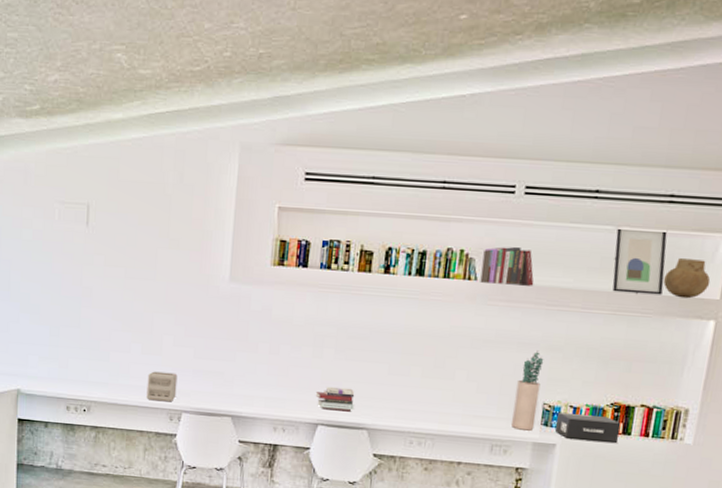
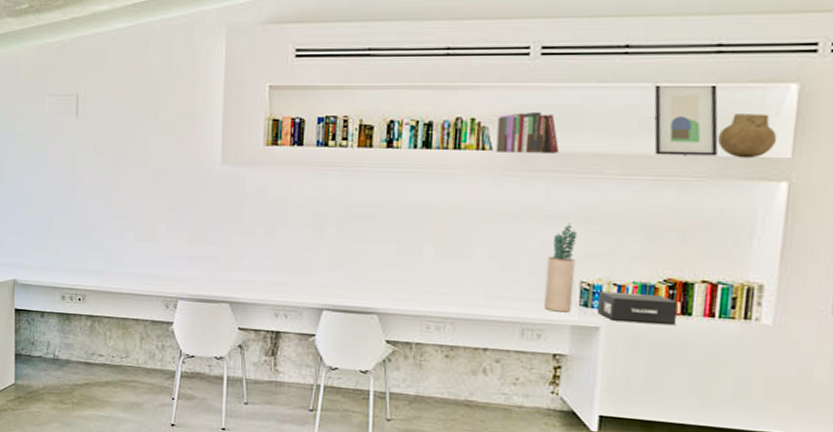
desk organizer: present [146,371,178,402] -> none [141,258,172,289]
books: present [315,386,355,412] -> none [318,269,363,296]

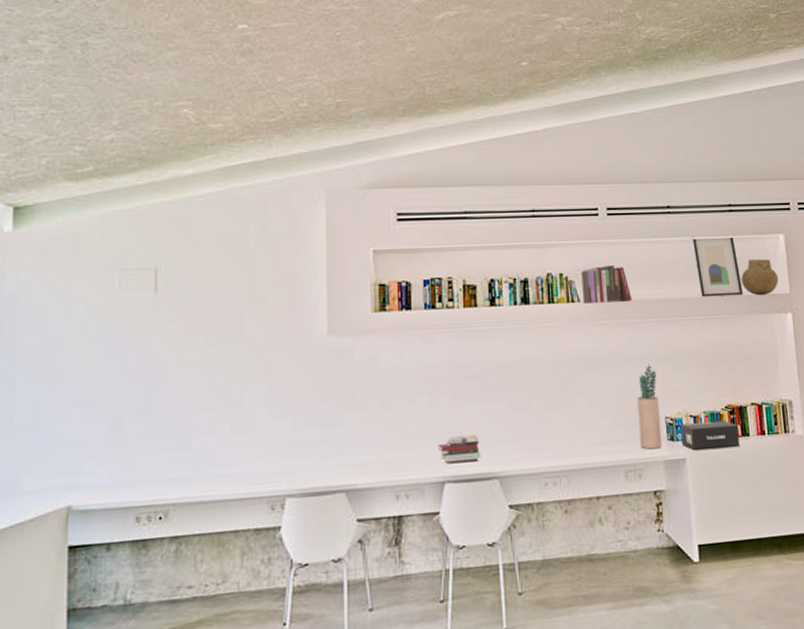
books: none [318,269,363,296] -> present [437,434,482,464]

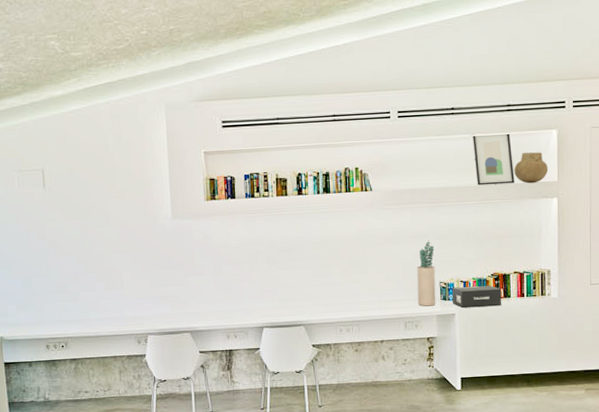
books: present [437,434,482,464] -> none [257,293,291,314]
books: present [581,266,633,304] -> none [374,160,417,192]

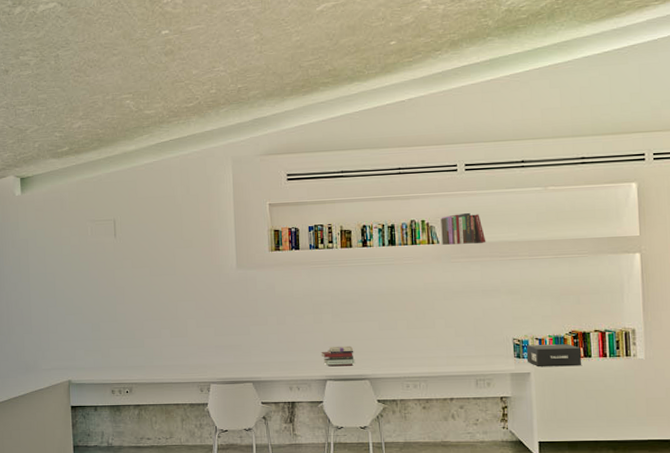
books: none [257,293,291,314] -> present [321,345,356,367]
books: none [374,160,417,192] -> present [441,213,486,245]
vase: present [416,240,436,307] -> none [487,295,509,364]
picture frame: present [473,133,515,186] -> none [545,186,592,240]
ceramic pot: present [514,152,549,184] -> none [591,205,629,238]

